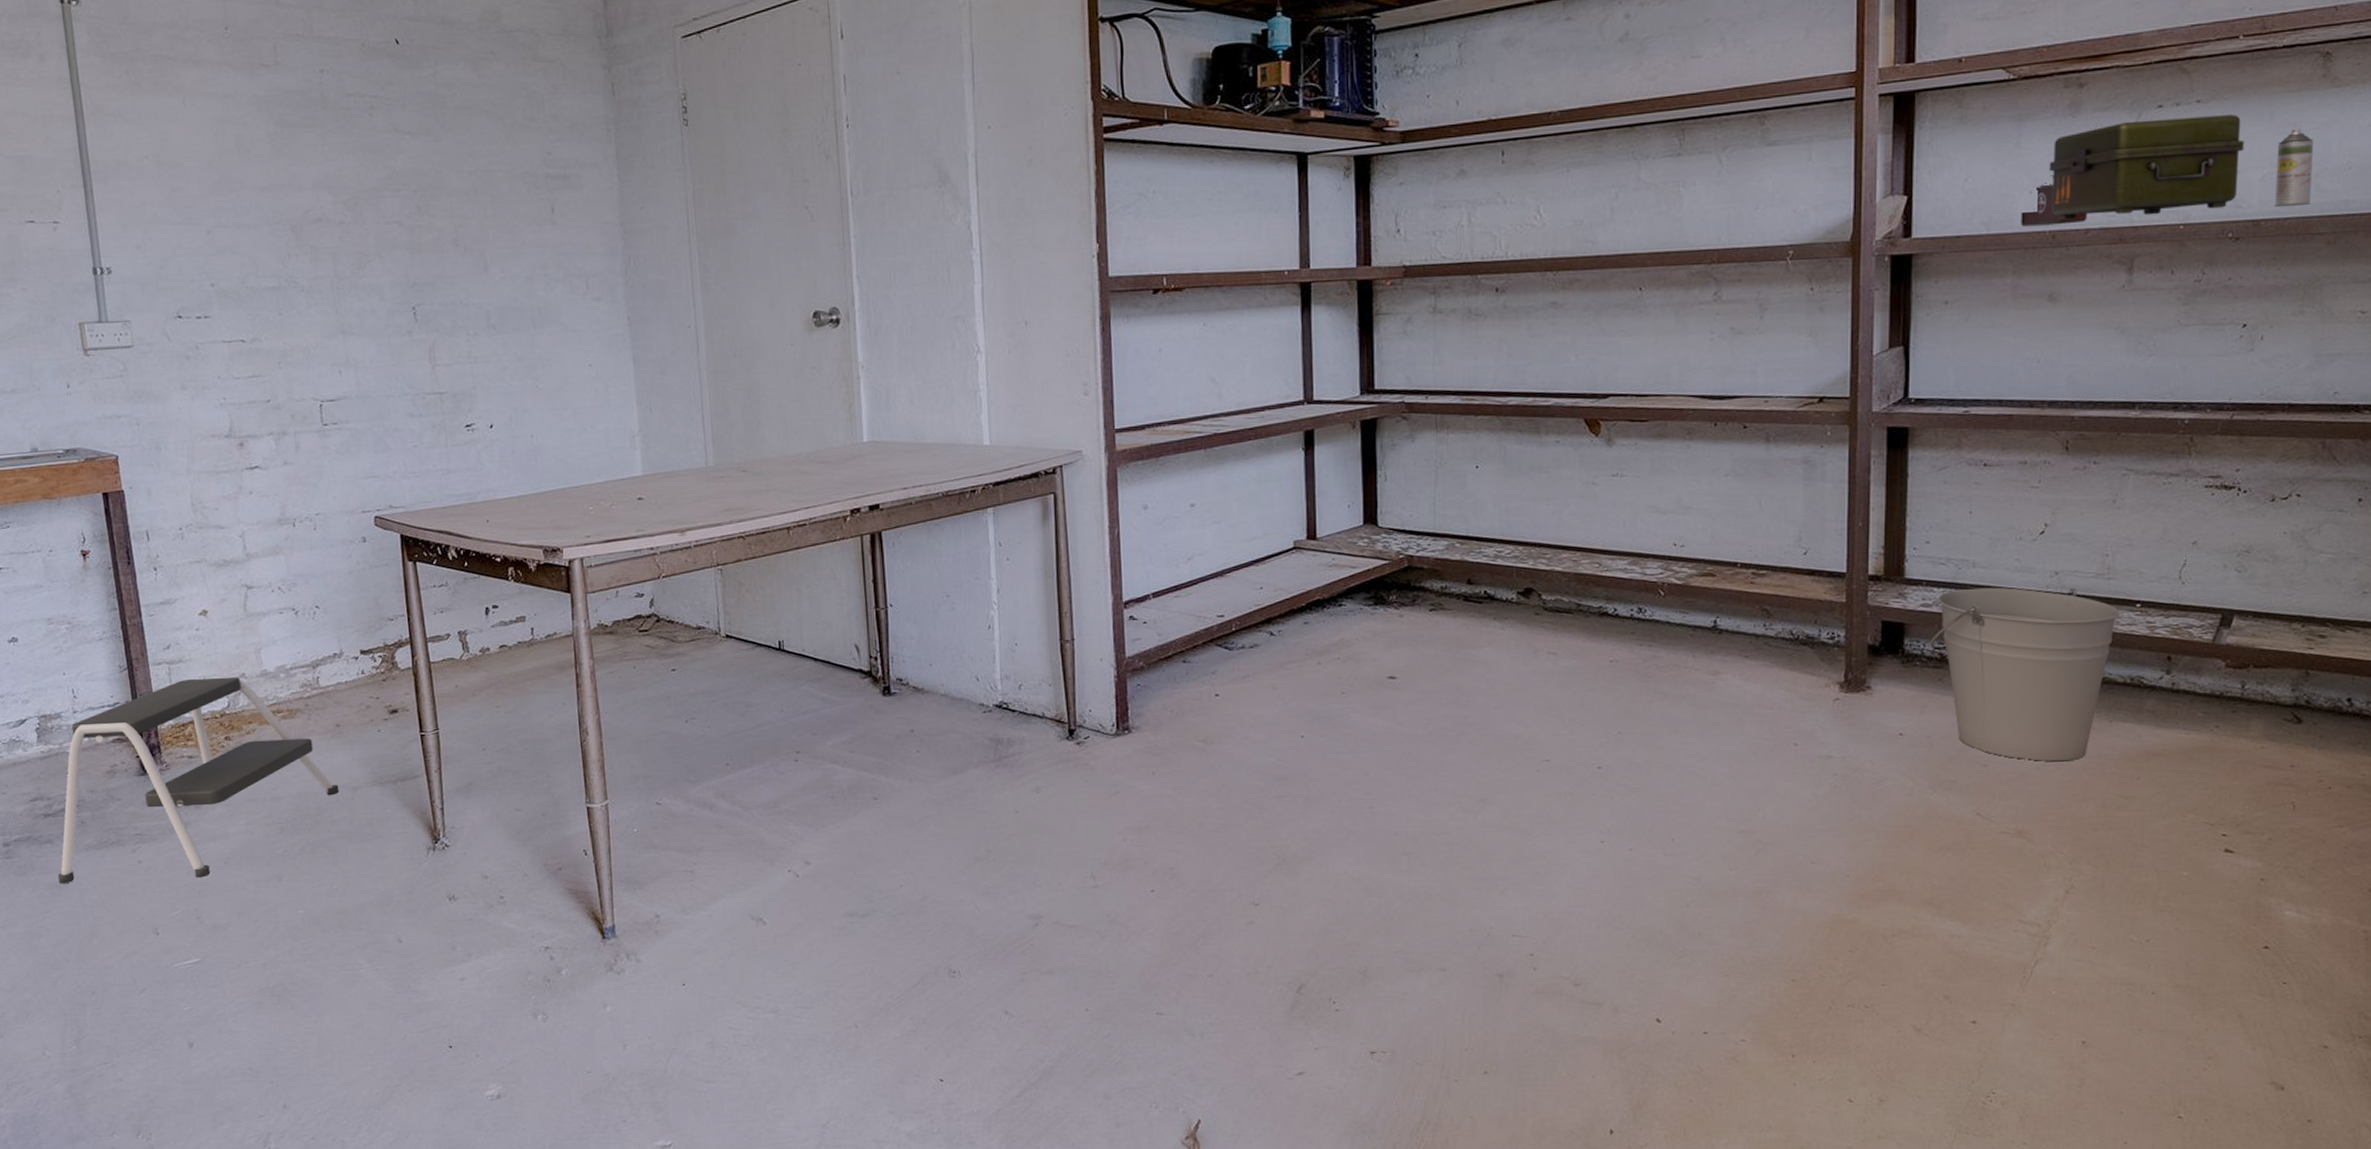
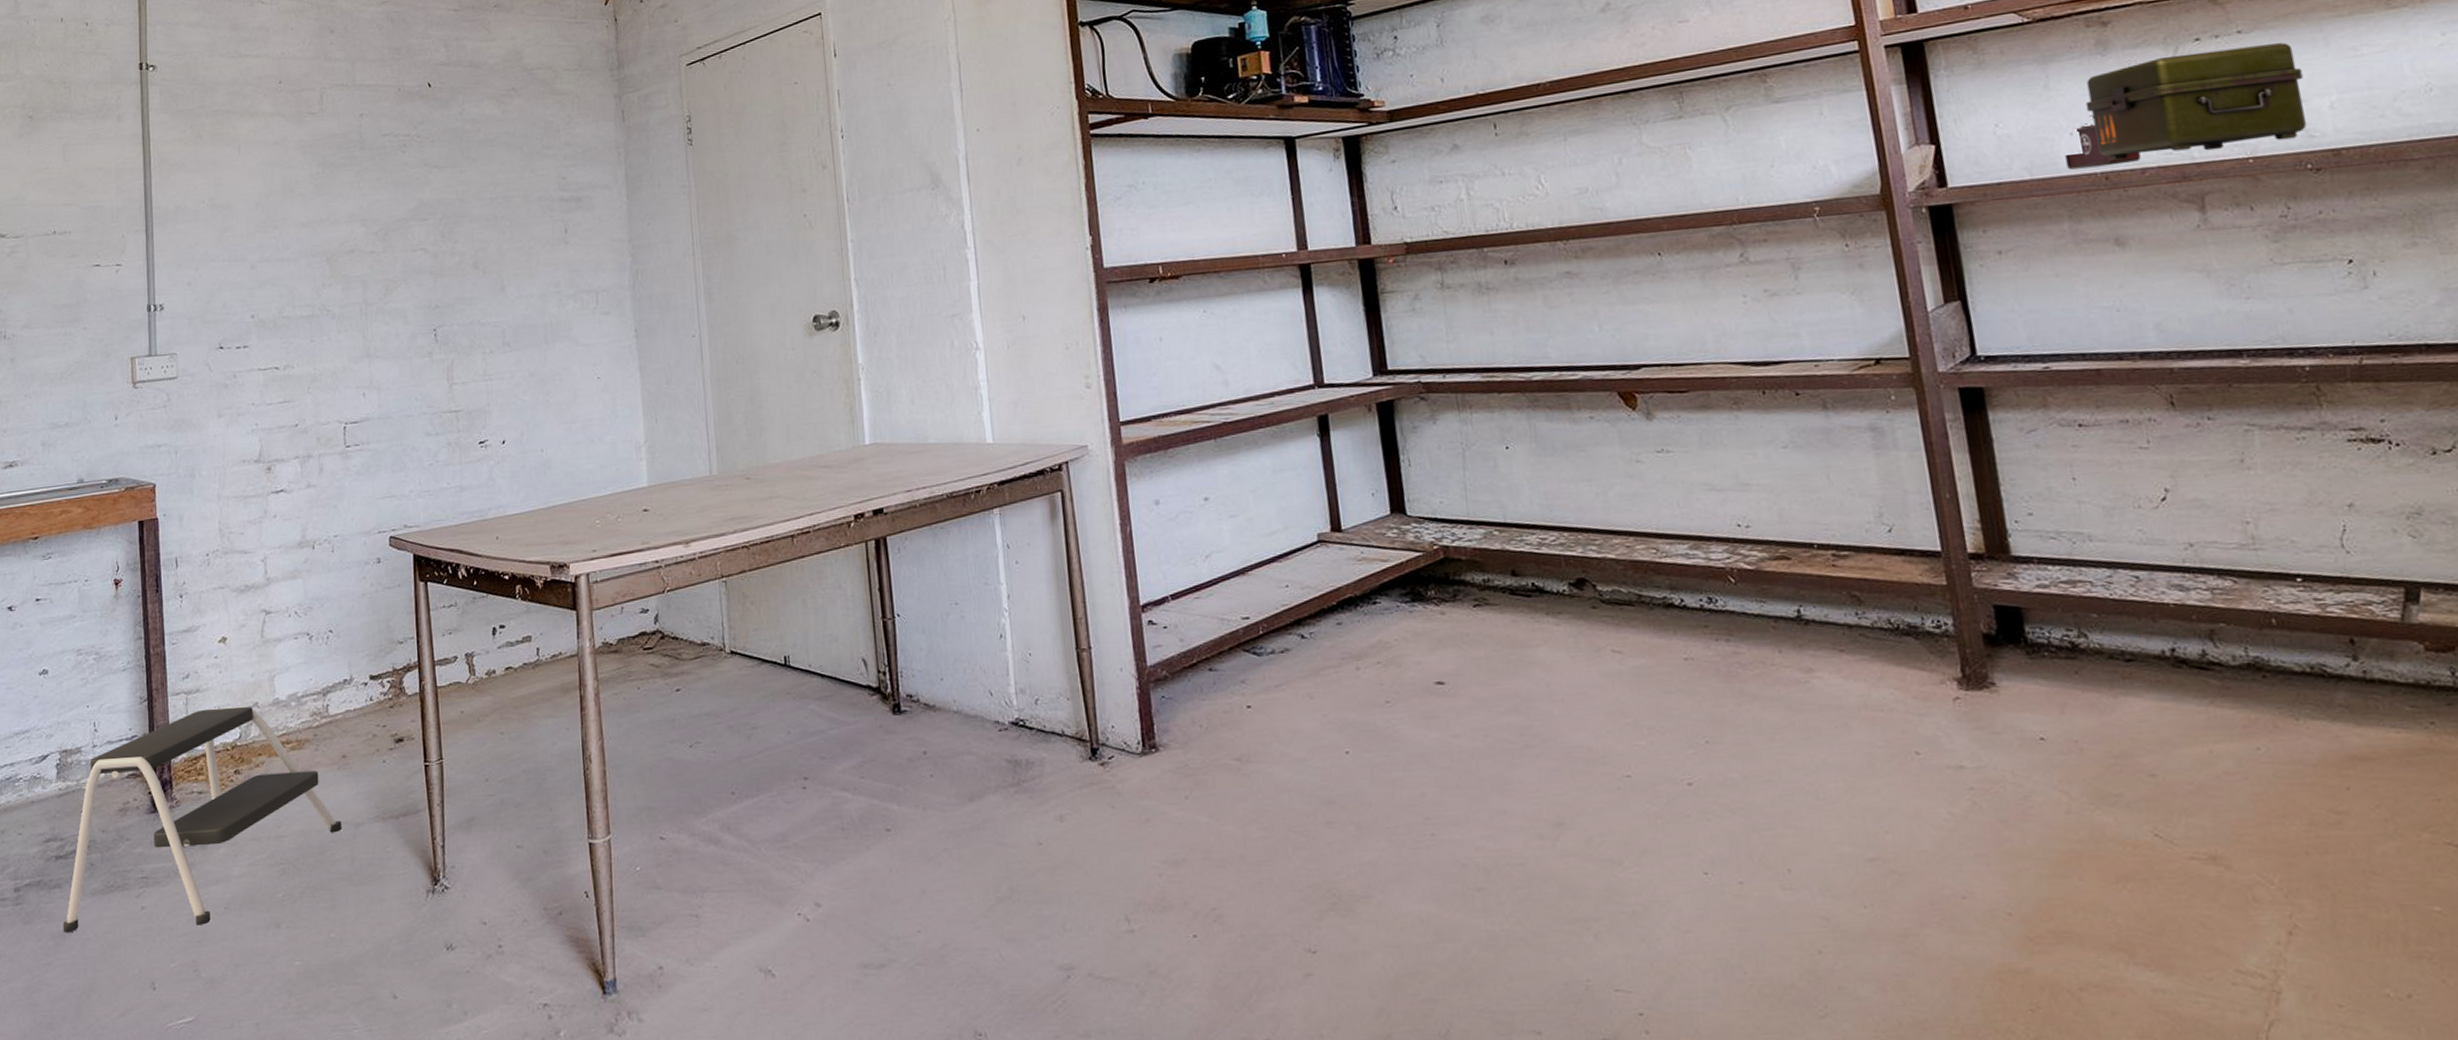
bucket: present [1930,587,2120,762] -> none [2055,561,2279,769]
aerosol can: present [2274,128,2313,208] -> none [2340,52,2394,135]

